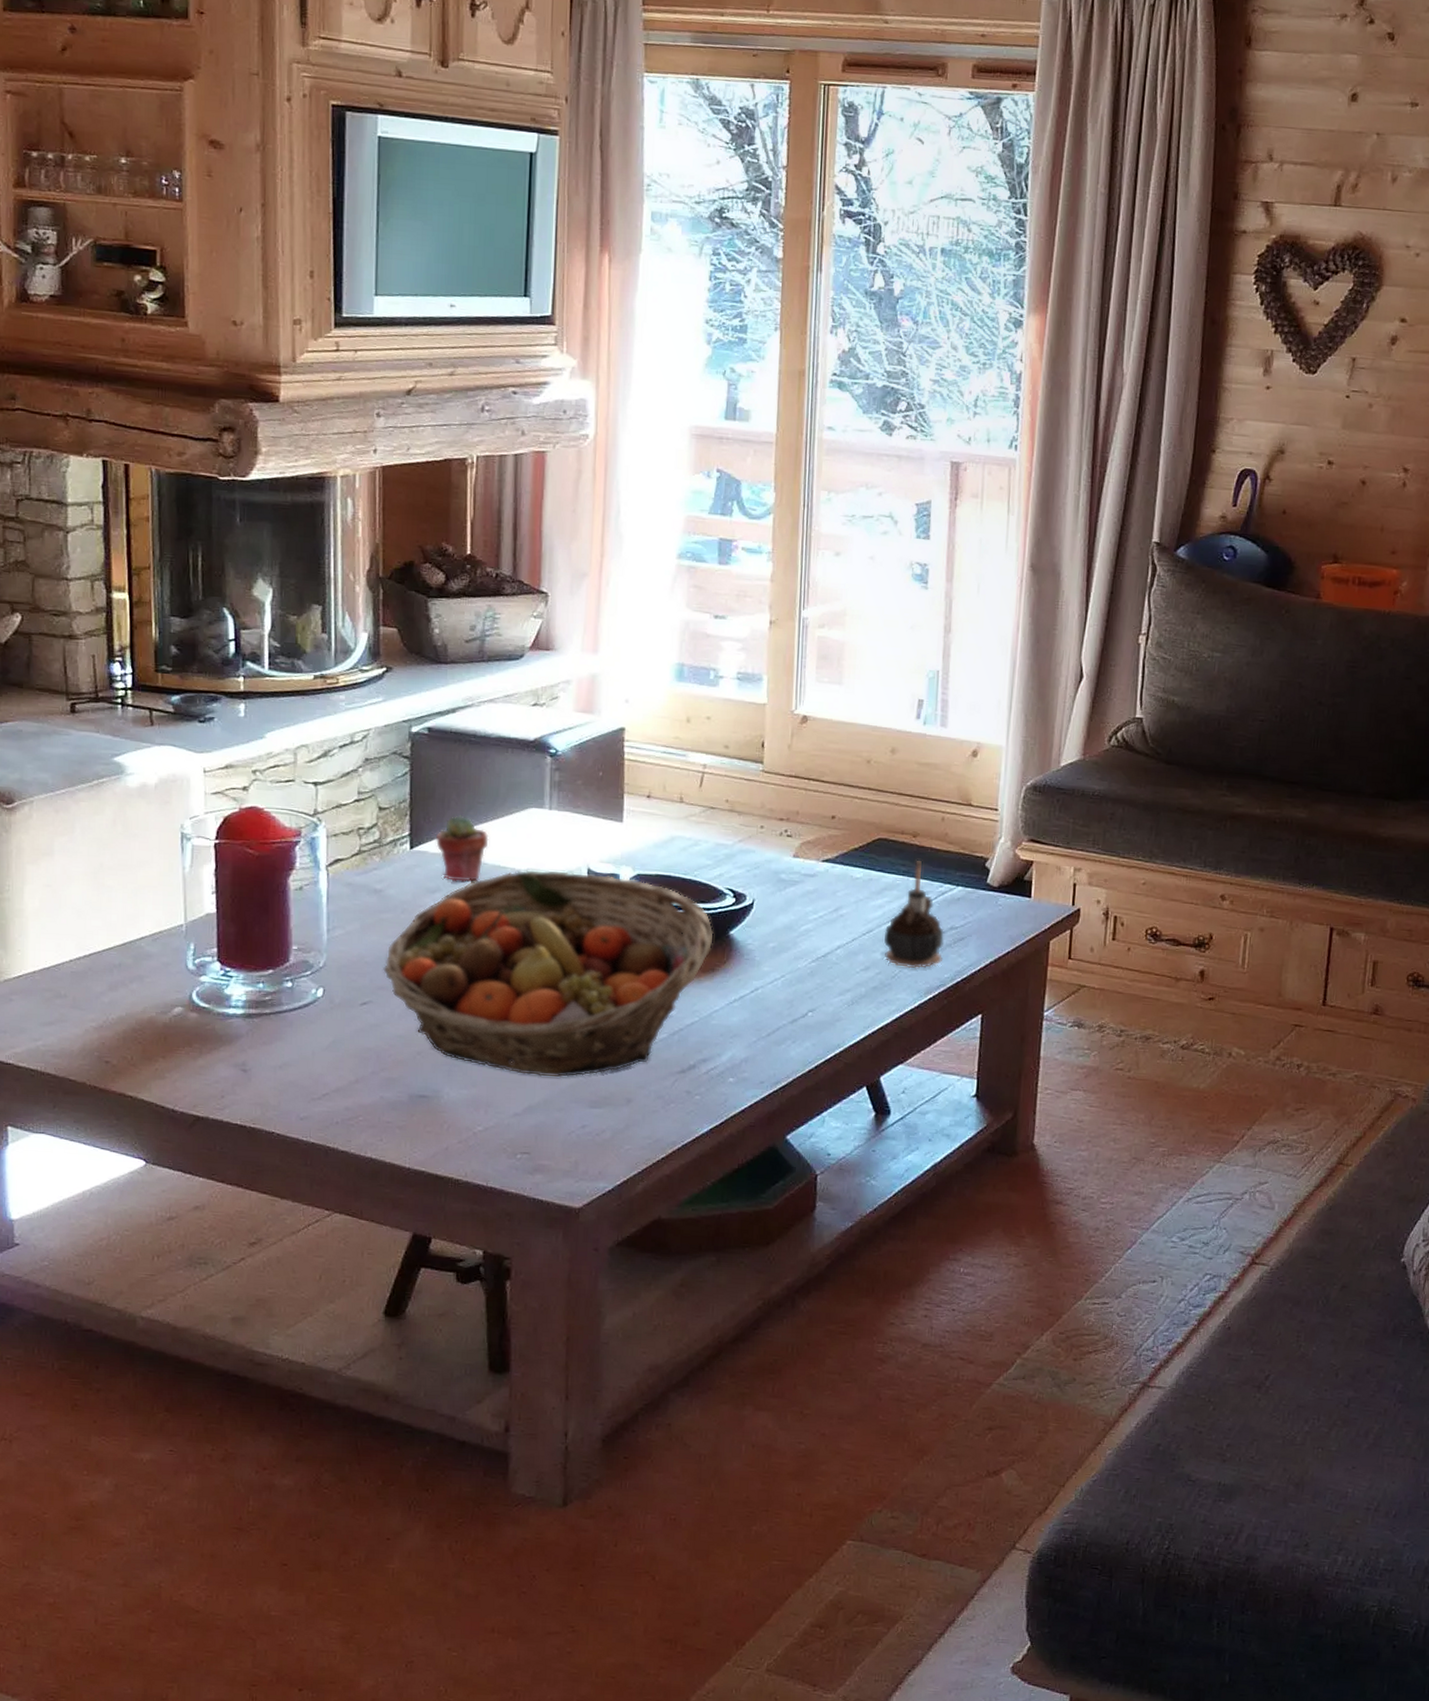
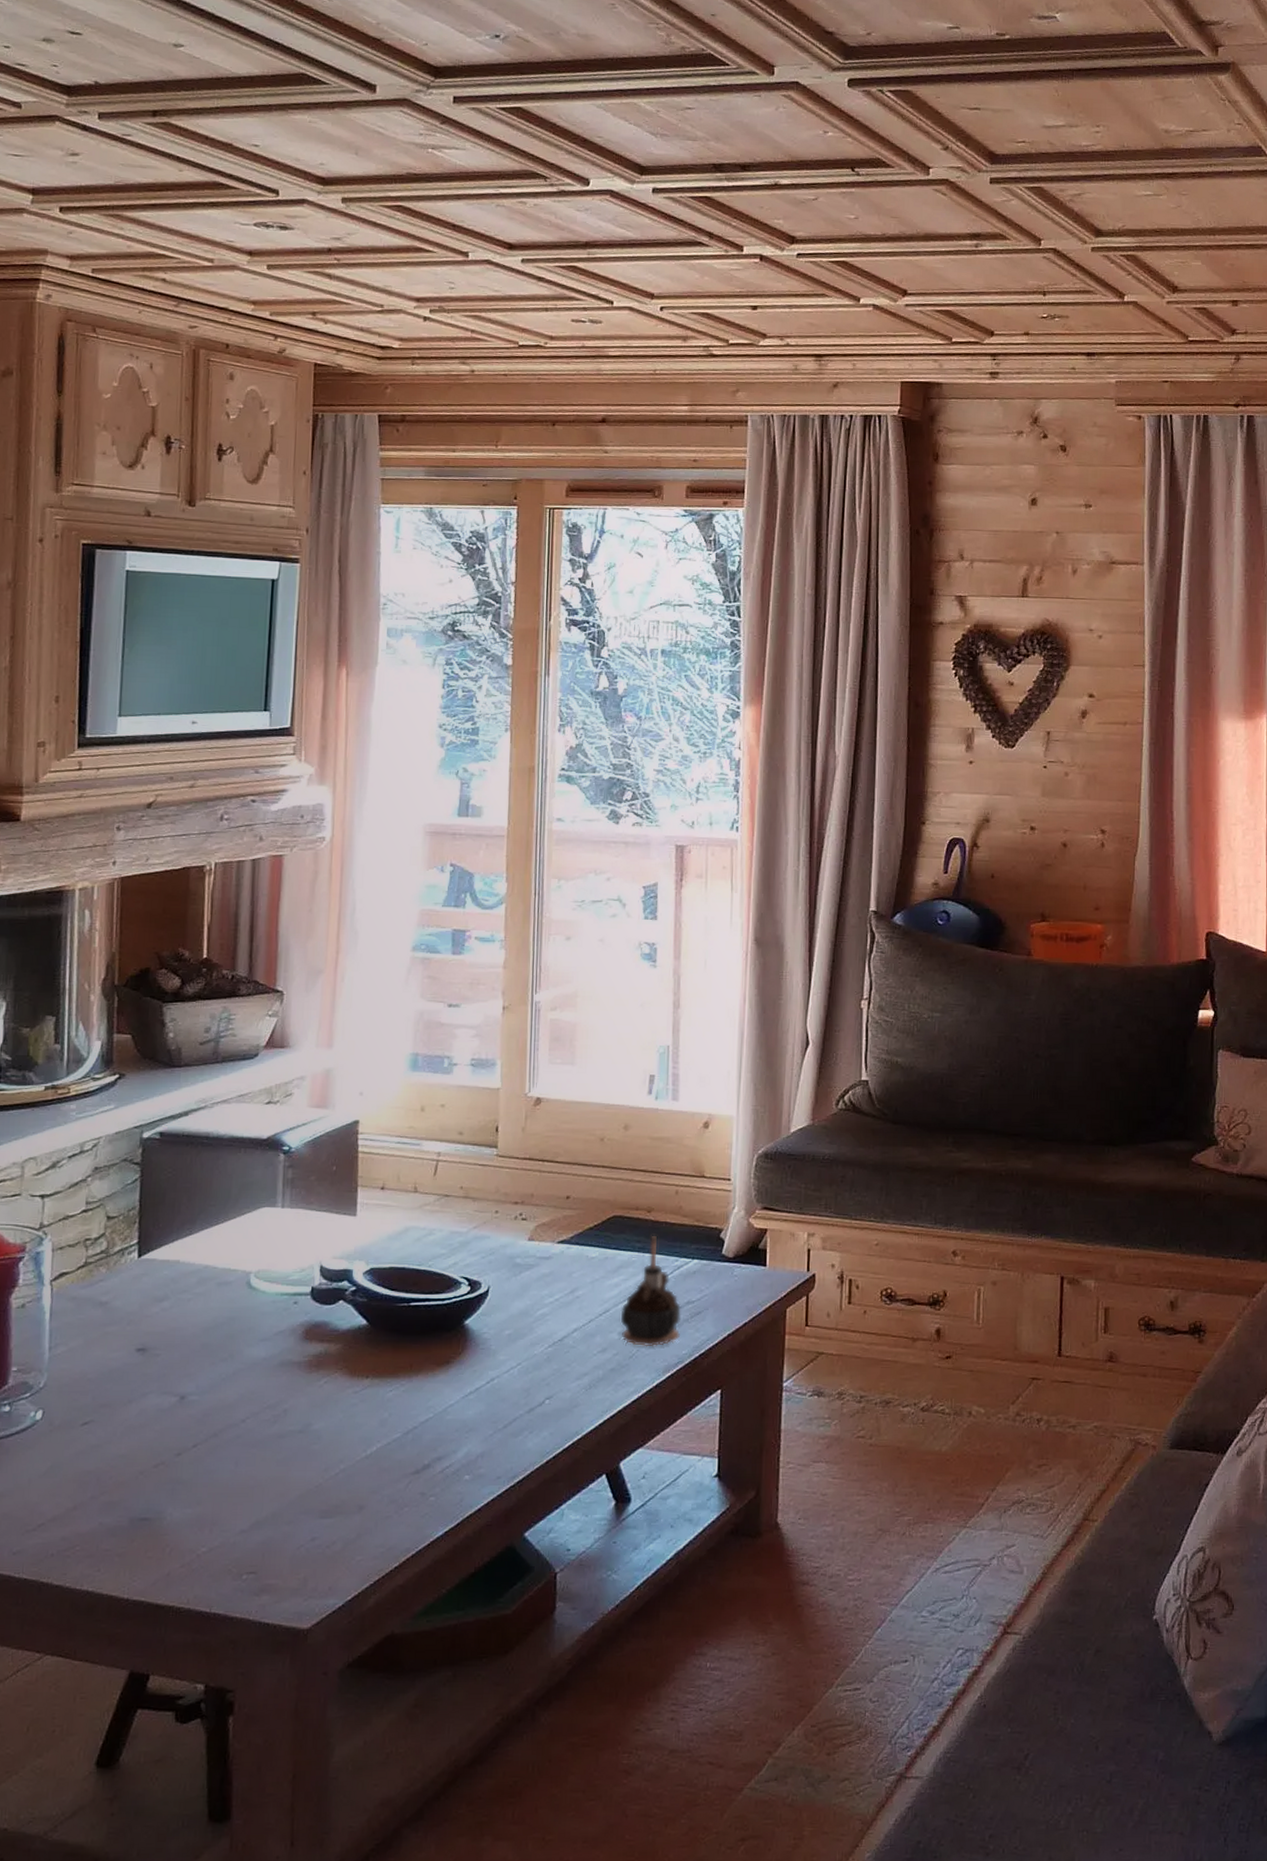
fruit basket: present [383,870,714,1078] -> none [106,1270,449,1488]
potted succulent: present [436,815,489,883] -> none [165,1219,220,1289]

